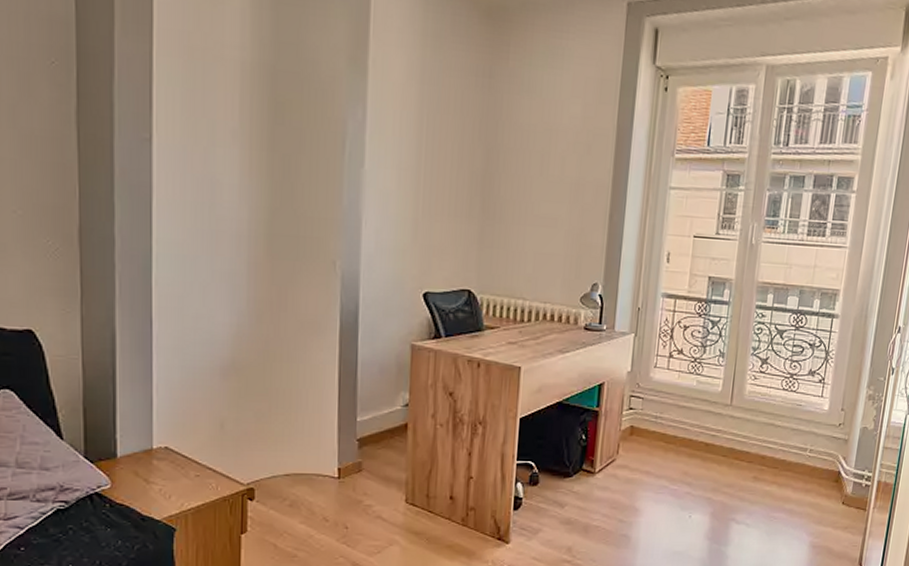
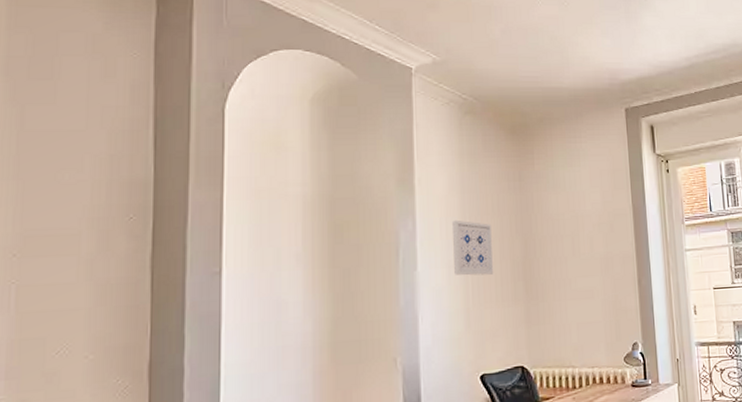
wall art: none [405,114,452,185] -> present [453,220,494,276]

